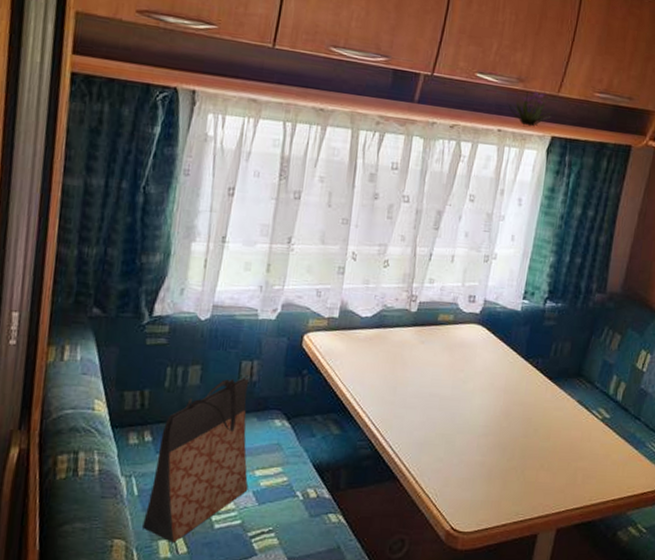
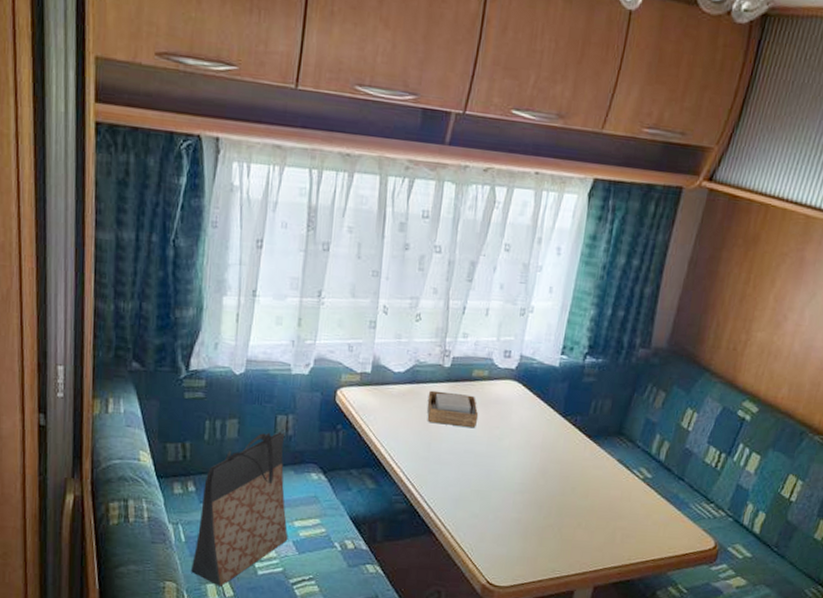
napkin holder: none [393,334,443,372] -> present [427,390,478,429]
plant: present [508,90,552,127] -> none [547,127,595,169]

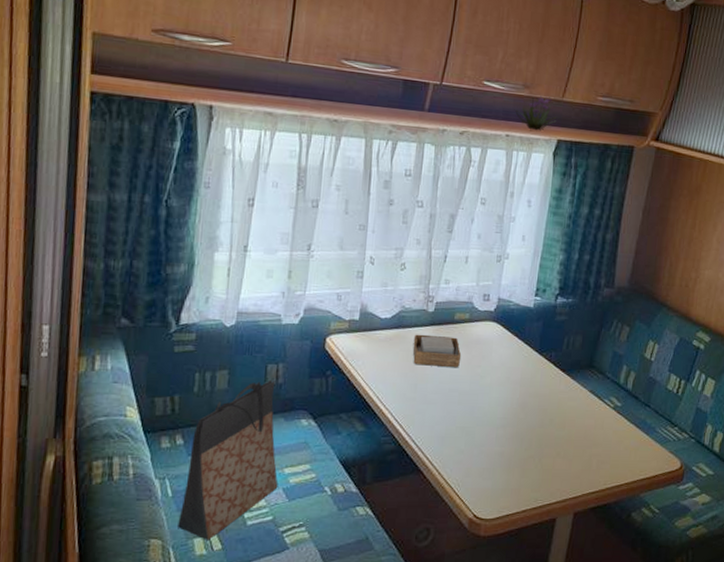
plant: none [547,127,595,169] -> present [515,96,557,131]

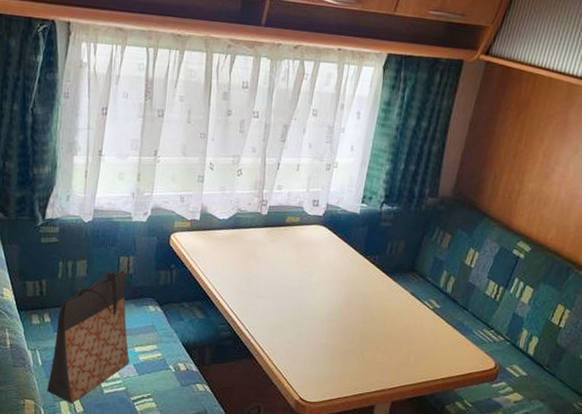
napkin holder: present [413,334,461,368] -> none [247,234,291,267]
plant: present [515,96,557,131] -> none [347,10,388,45]

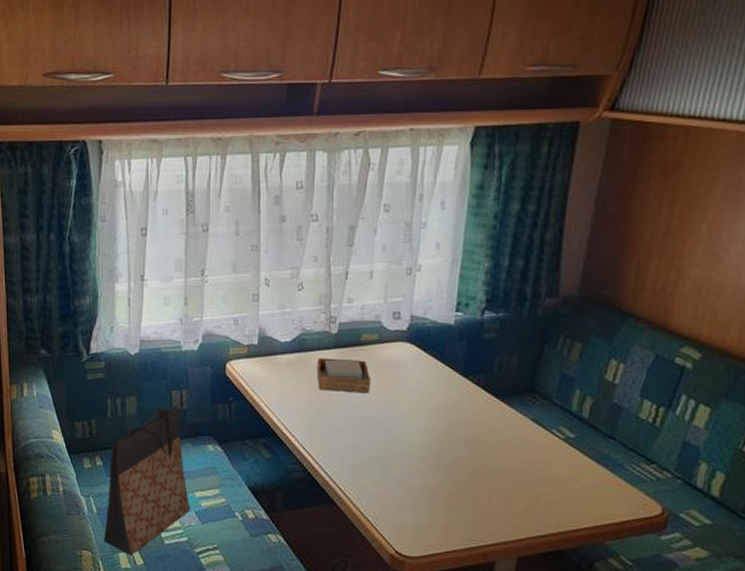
napkin holder: none [247,234,291,267] -> present [316,357,370,394]

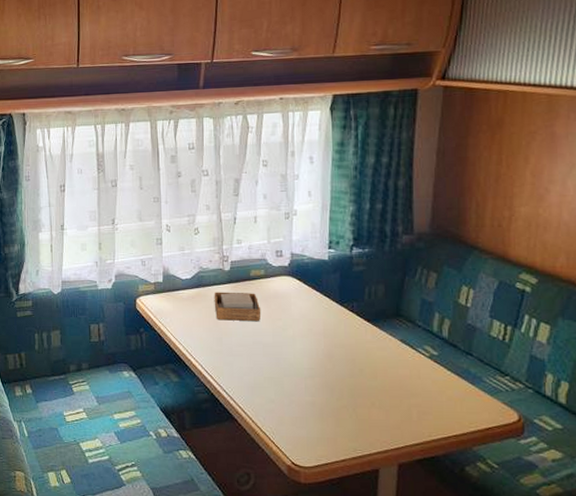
bag: present [104,405,191,555] -> none [35,337,110,474]

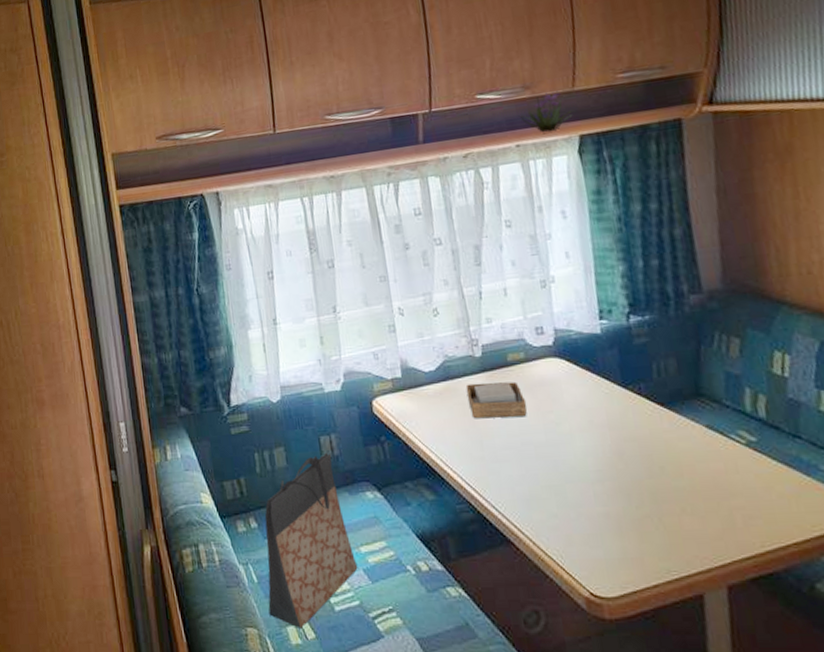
bag: none [35,337,110,474] -> present [264,452,358,628]
plant: none [286,55,330,90] -> present [520,91,573,133]

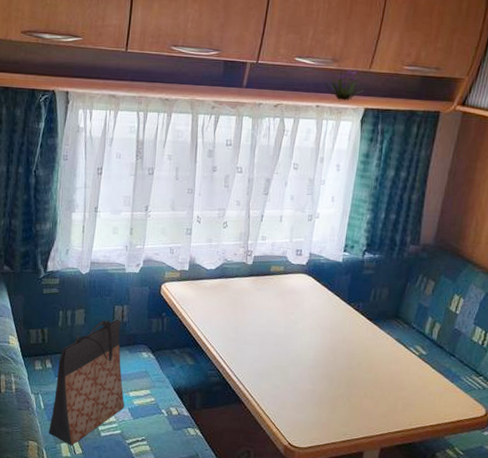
napkin holder: present [465,381,527,419] -> none [234,283,276,314]

